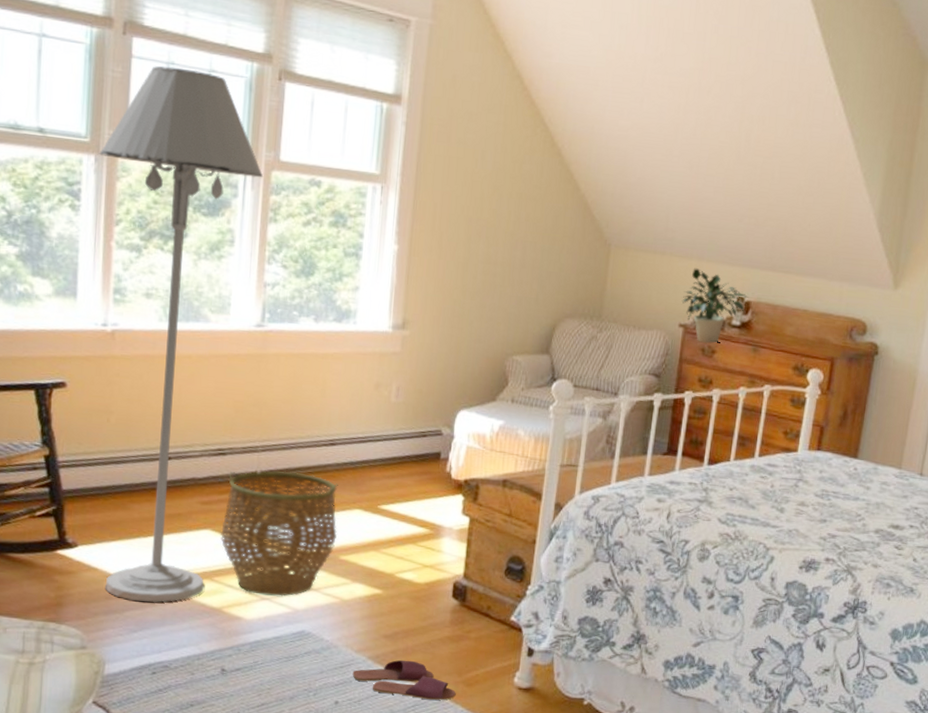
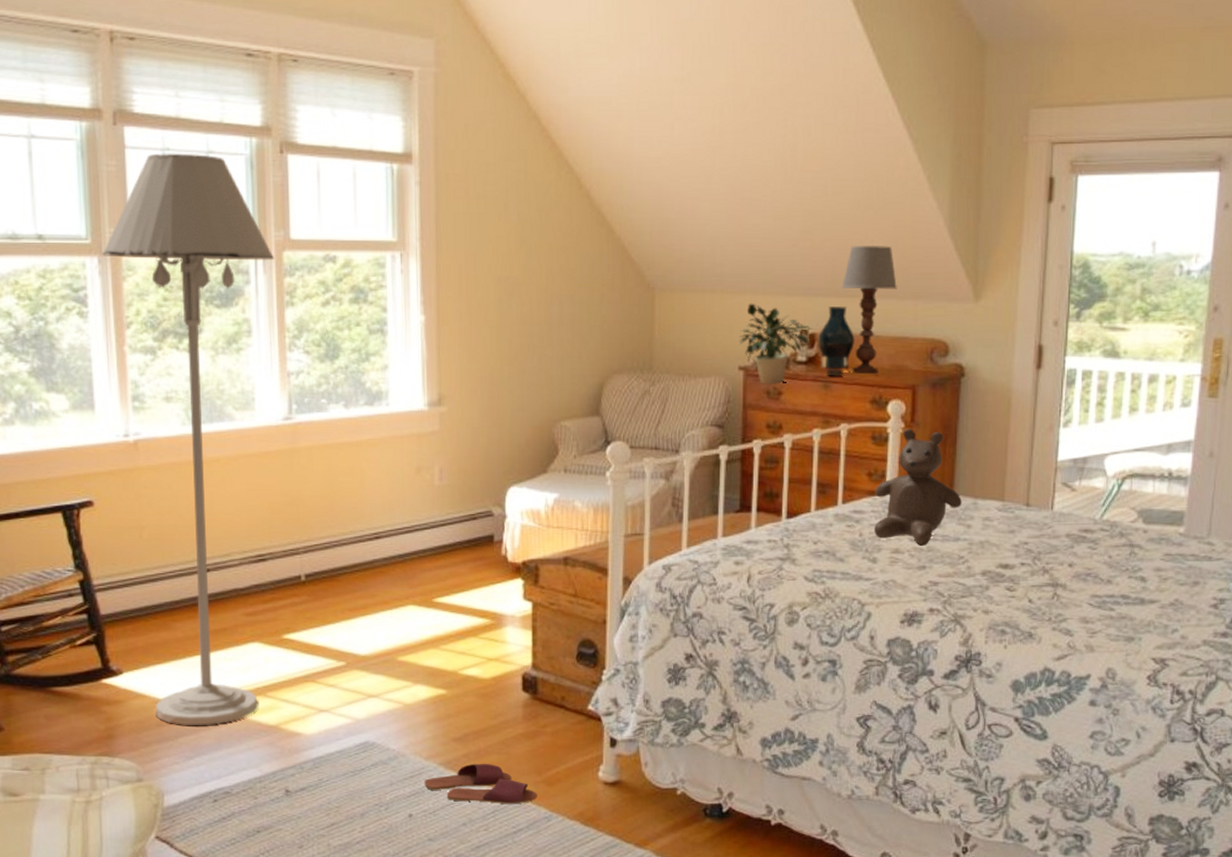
basket: present [220,471,338,596] -> none [269,571,392,707]
vase: none [751,279,785,342] -> present [817,306,855,375]
table lamp: none [778,227,828,345] -> present [841,245,897,375]
teddy bear: none [784,396,865,502] -> present [874,429,962,546]

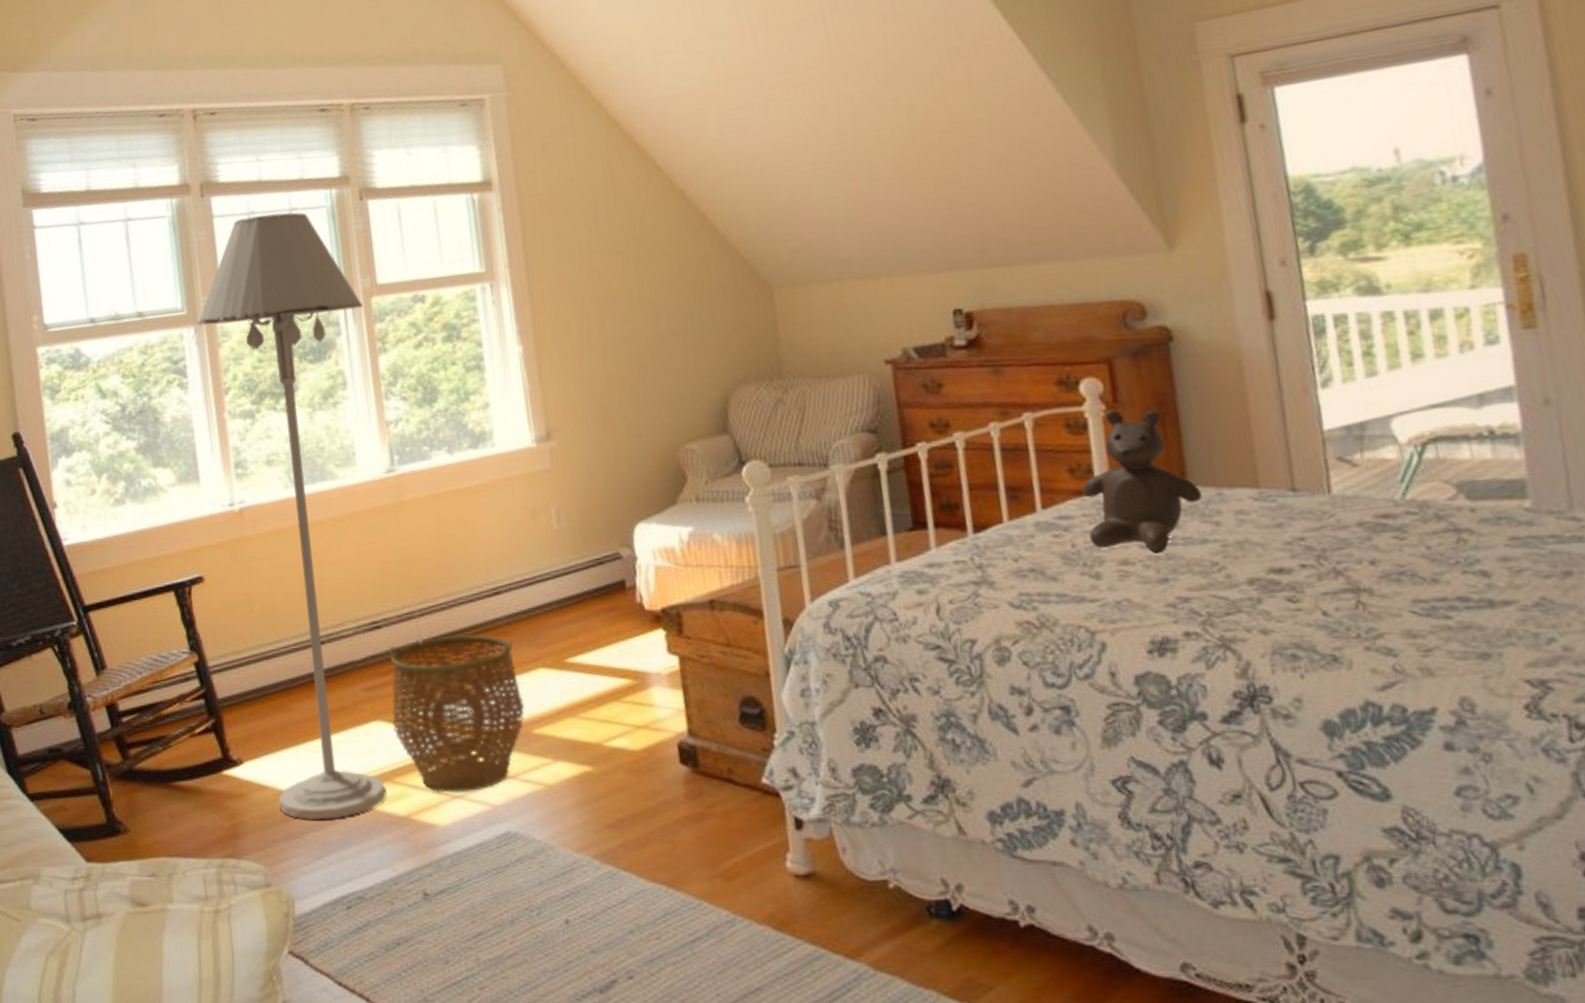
basket: none [269,571,392,707] -> present [388,634,524,792]
slippers: present [424,763,537,804] -> none [578,854,715,905]
potted plant: present [739,303,813,386] -> none [879,287,969,378]
vase: present [817,306,855,375] -> none [975,276,1024,358]
table lamp: present [841,245,897,375] -> none [995,201,1065,353]

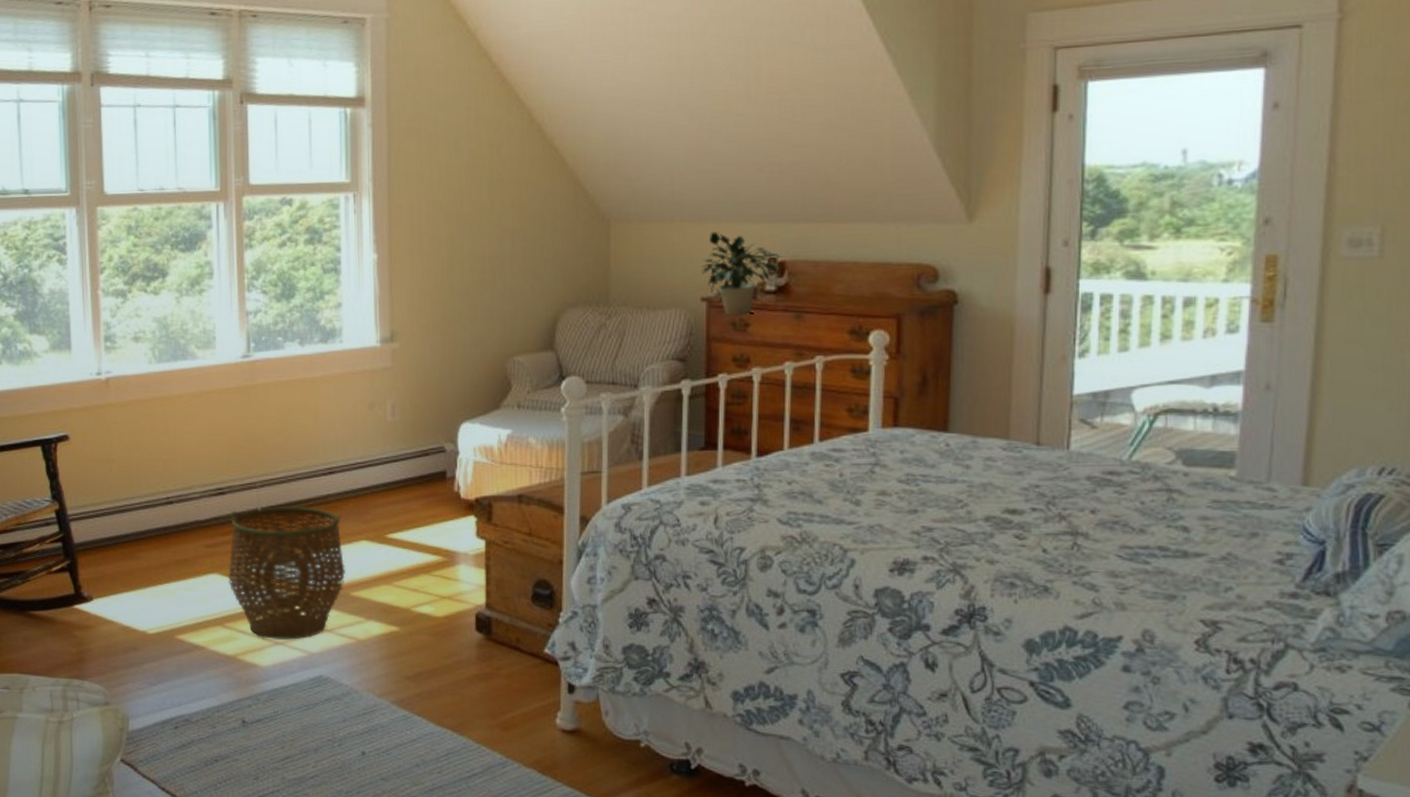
floor lamp: present [197,212,386,820] -> none [79,108,235,653]
potted plant: none [879,287,969,378] -> present [701,232,783,317]
teddy bear: present [1081,410,1202,553] -> none [856,361,959,488]

